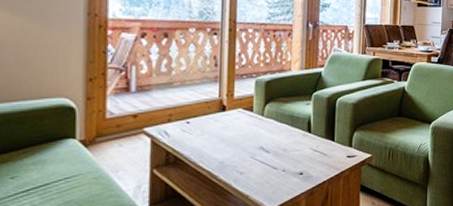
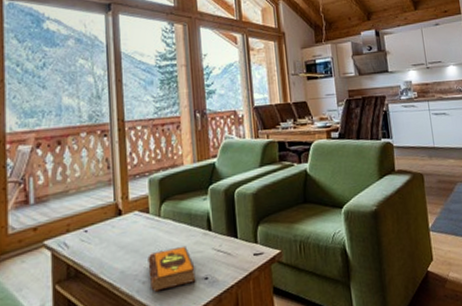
hardback book: none [247,143,292,182] -> present [148,245,196,292]

